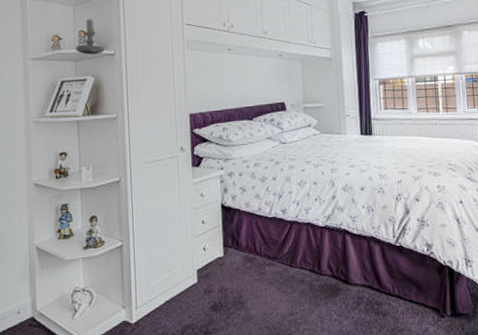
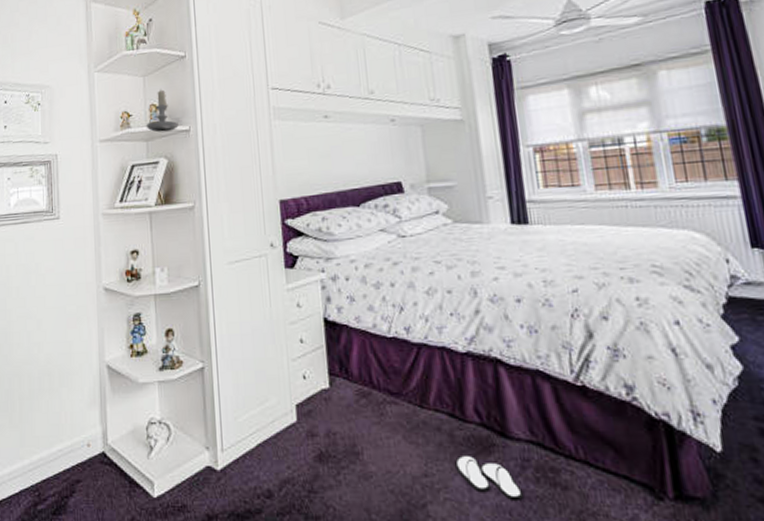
slippers: none [312,297,357,326] -> present [455,454,523,500]

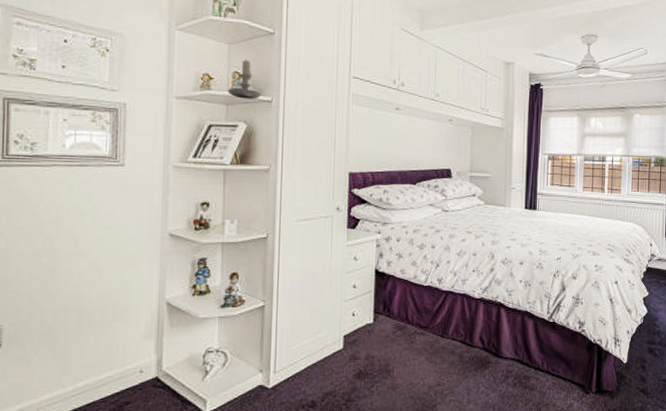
slippers: present [455,454,523,500] -> none [461,369,504,399]

